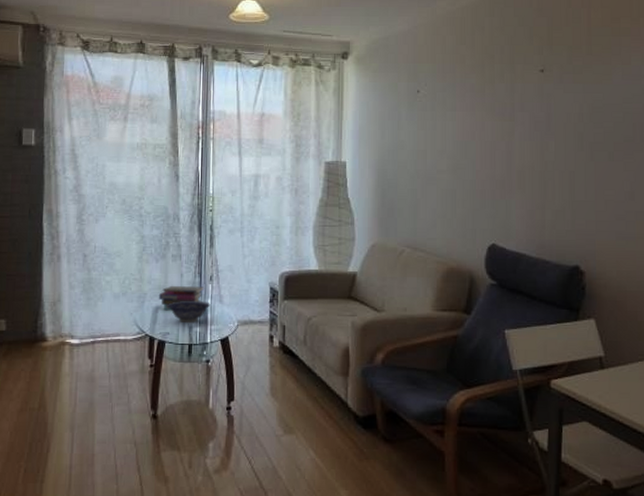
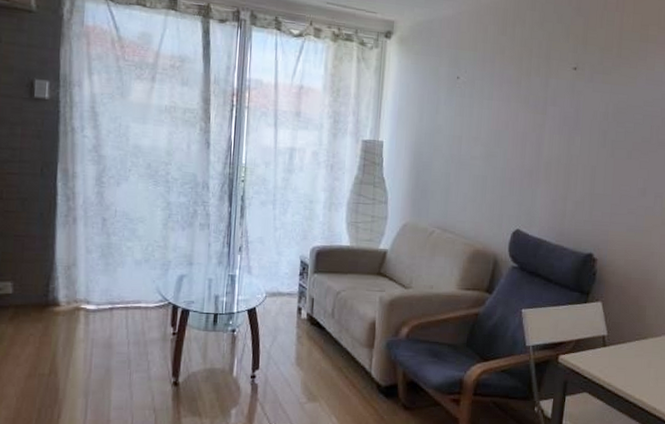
books: present [158,285,205,311] -> none [183,254,233,280]
decorative bowl: present [168,300,211,323] -> none [193,270,239,292]

